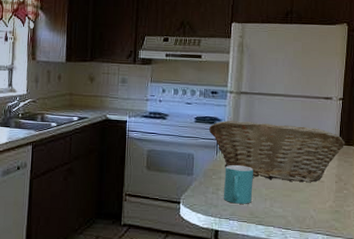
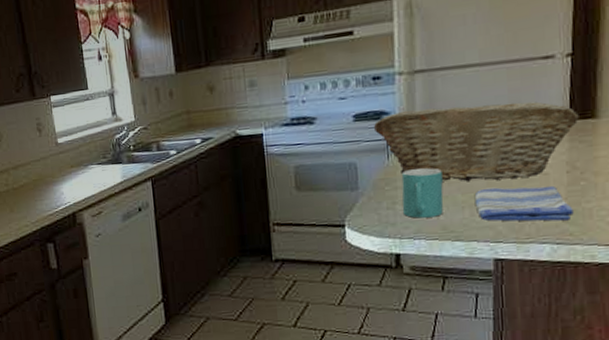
dish towel: none [274,186,338,218] -> present [474,185,574,222]

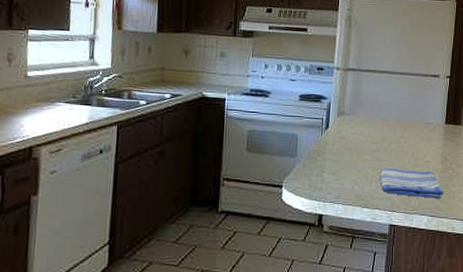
fruit basket: present [374,101,579,181] -> none [314,98,451,162]
mug: present [401,168,444,218] -> none [328,146,359,187]

